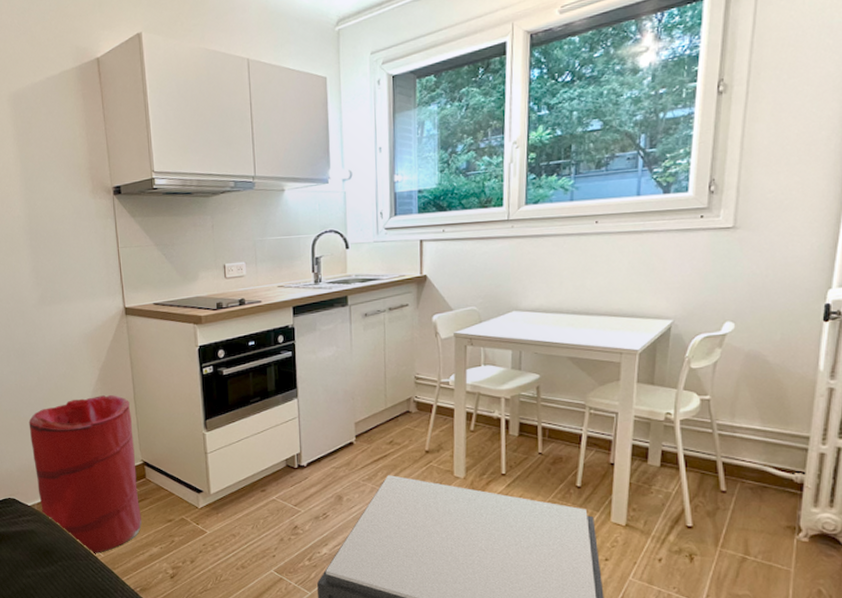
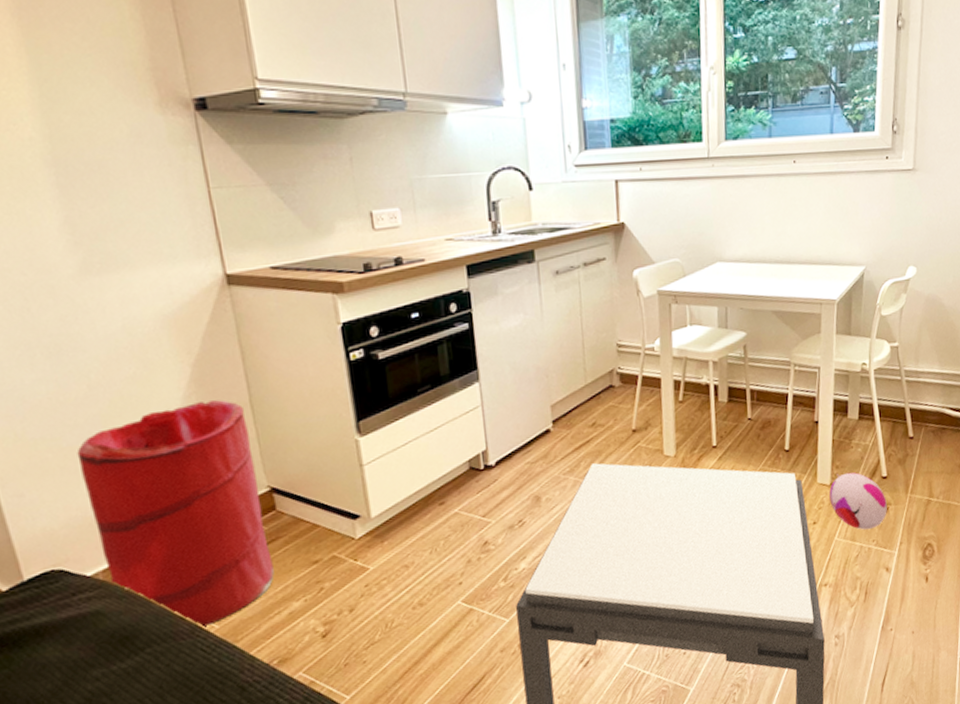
plush toy: none [624,516,692,575] -> present [829,472,887,530]

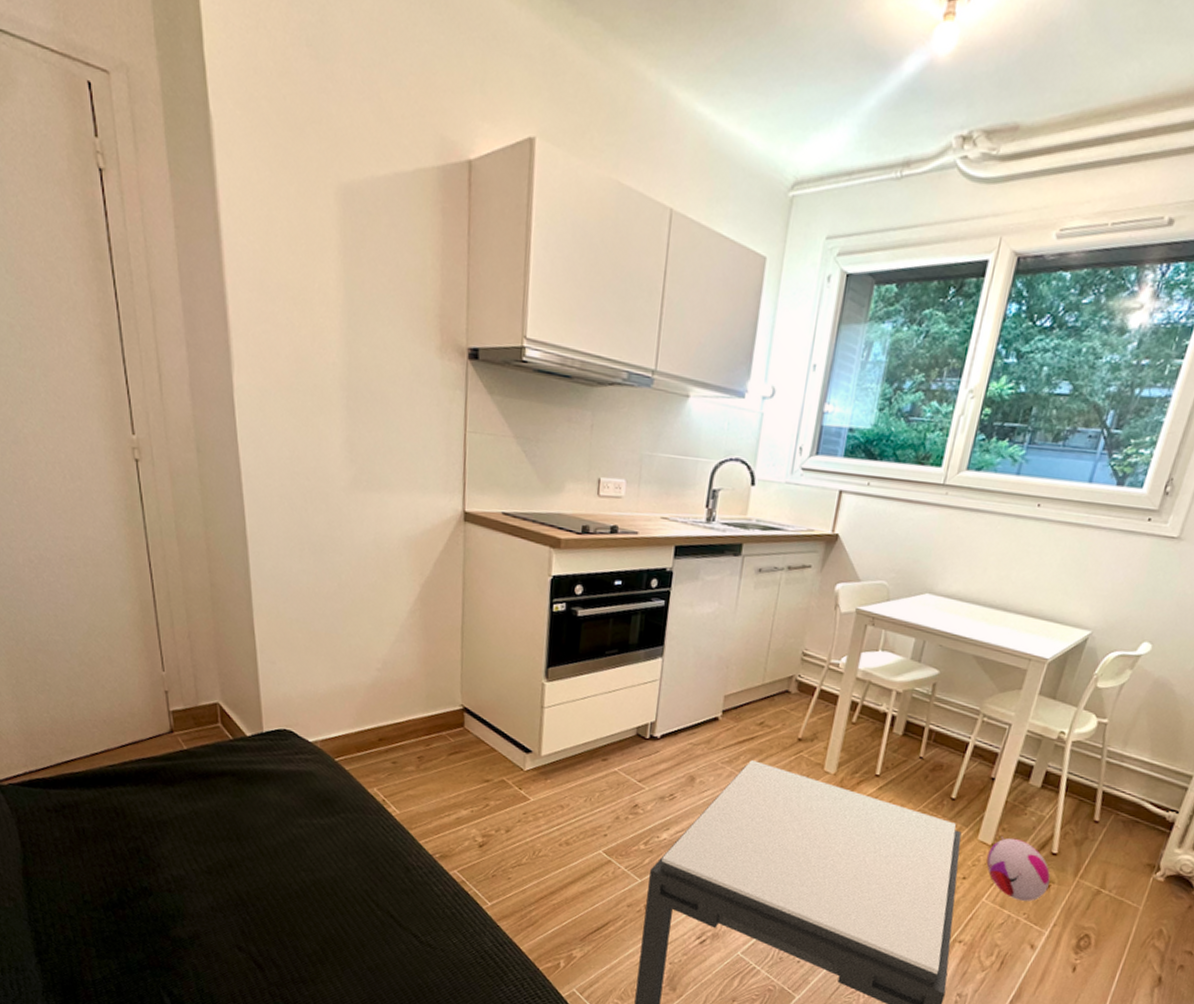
laundry hamper: present [76,400,274,629] -> none [320,618,456,809]

